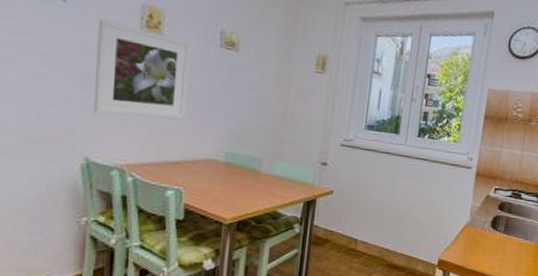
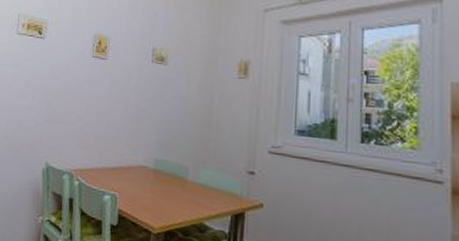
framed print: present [93,18,191,119] -> none [54,48,129,128]

